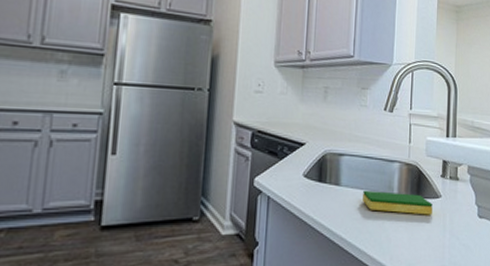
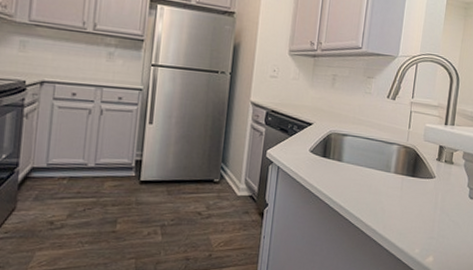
dish sponge: present [363,190,433,215] -> none [362,167,426,193]

